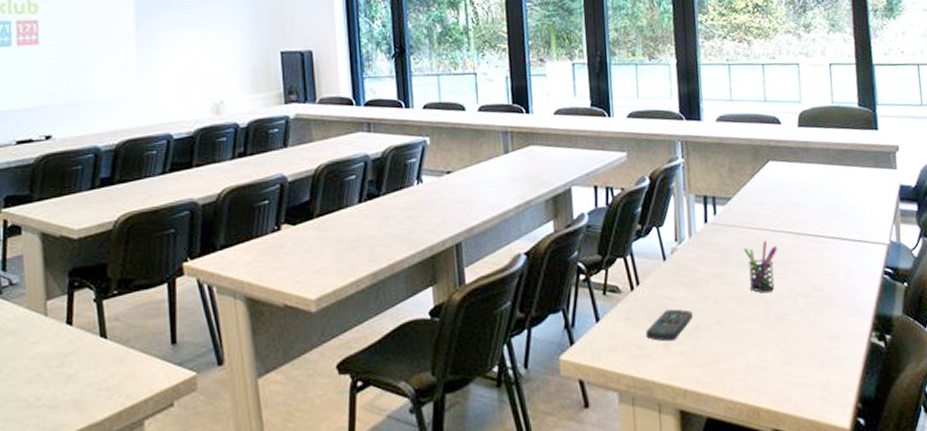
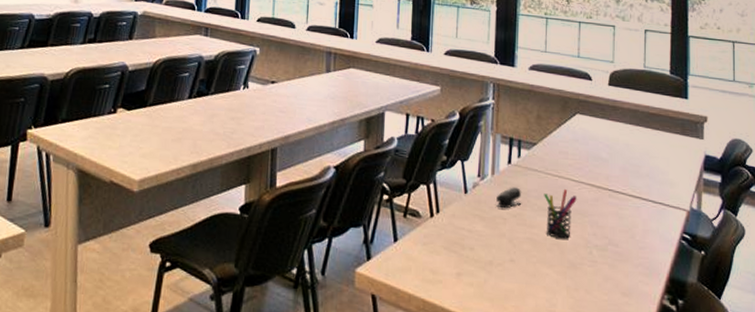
remote control: present [646,309,693,342] -> none [441,240,488,272]
stapler: none [696,246,723,271] -> present [495,187,522,209]

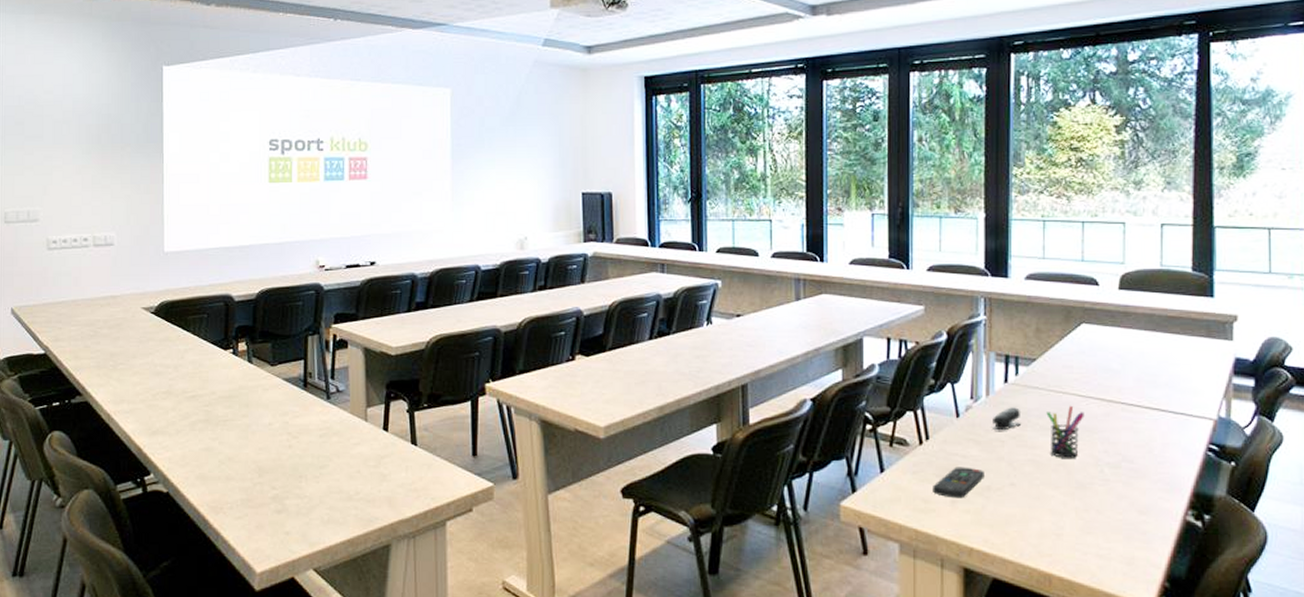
remote control: none [441,240,488,272] -> present [933,466,984,499]

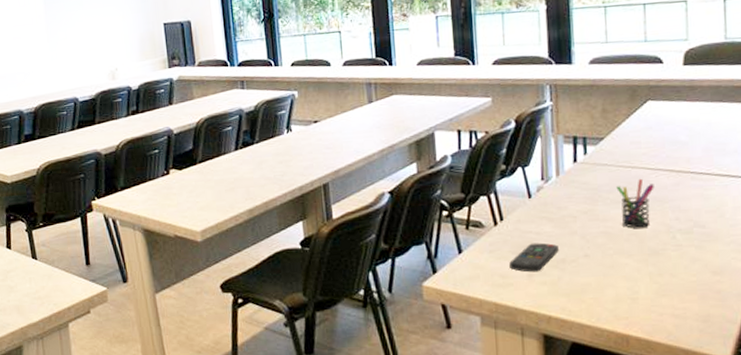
stapler: present [991,407,1022,431] -> none [563,184,593,207]

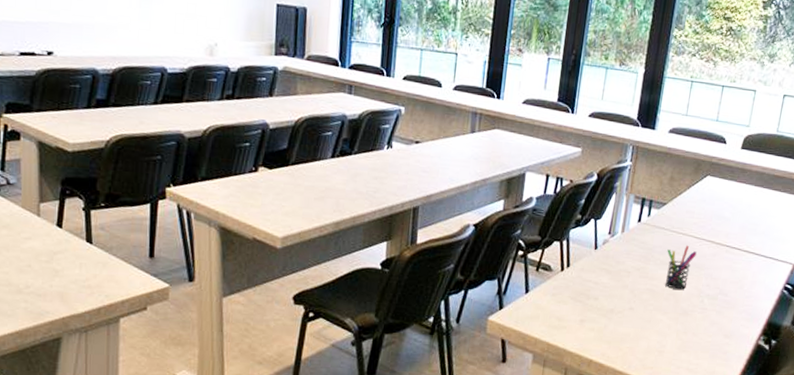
remote control: present [509,242,559,273] -> none [566,291,611,319]

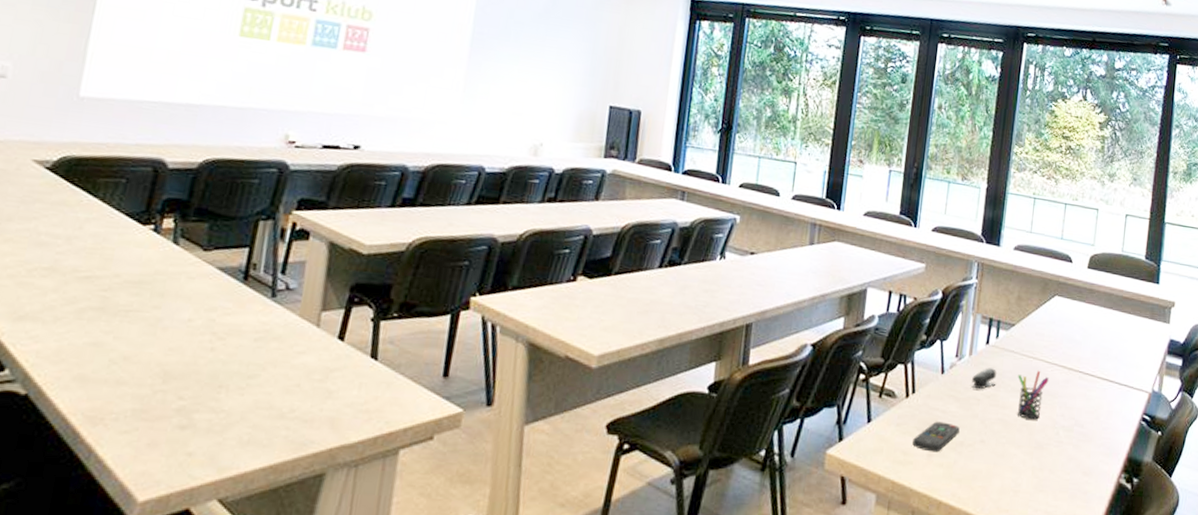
remote control: none [566,291,611,319] -> present [912,421,960,453]
stapler: none [622,243,647,263] -> present [970,368,997,390]

